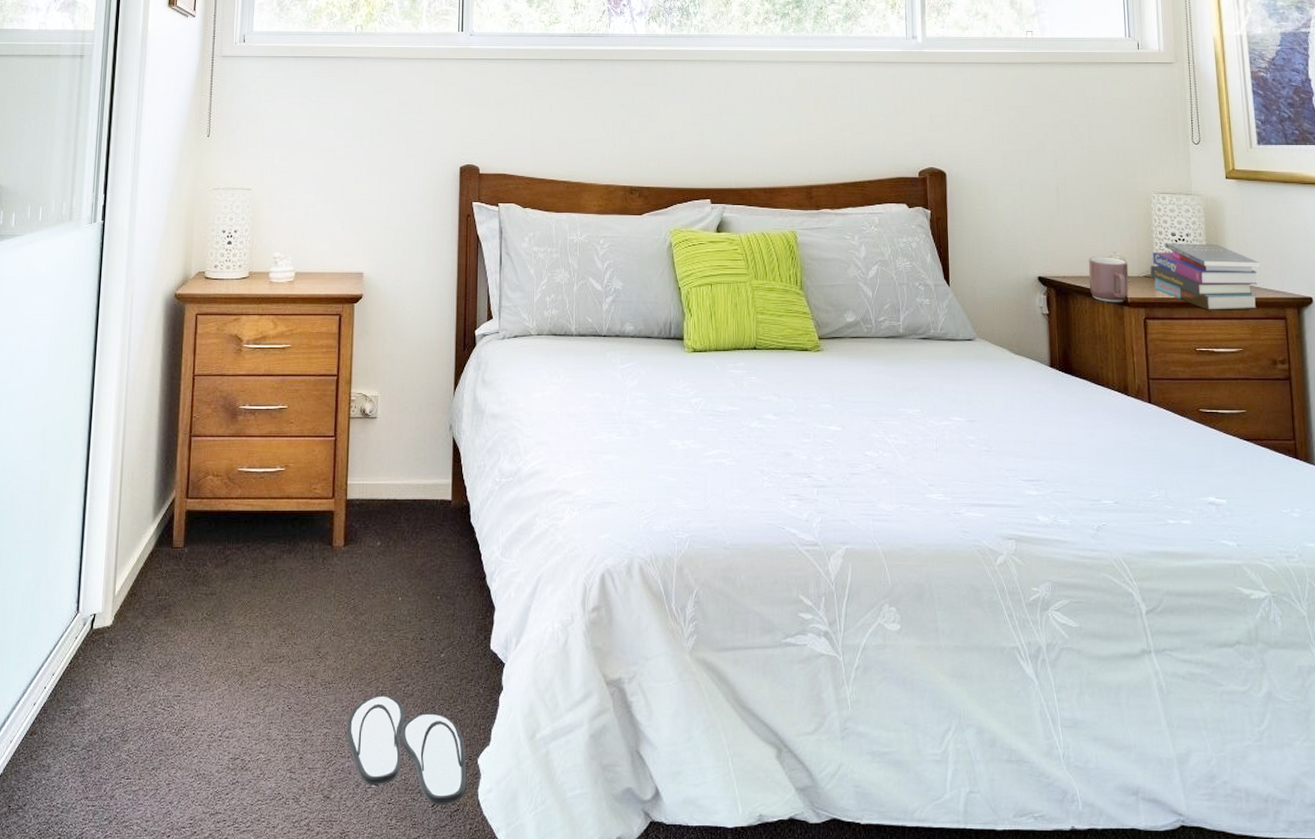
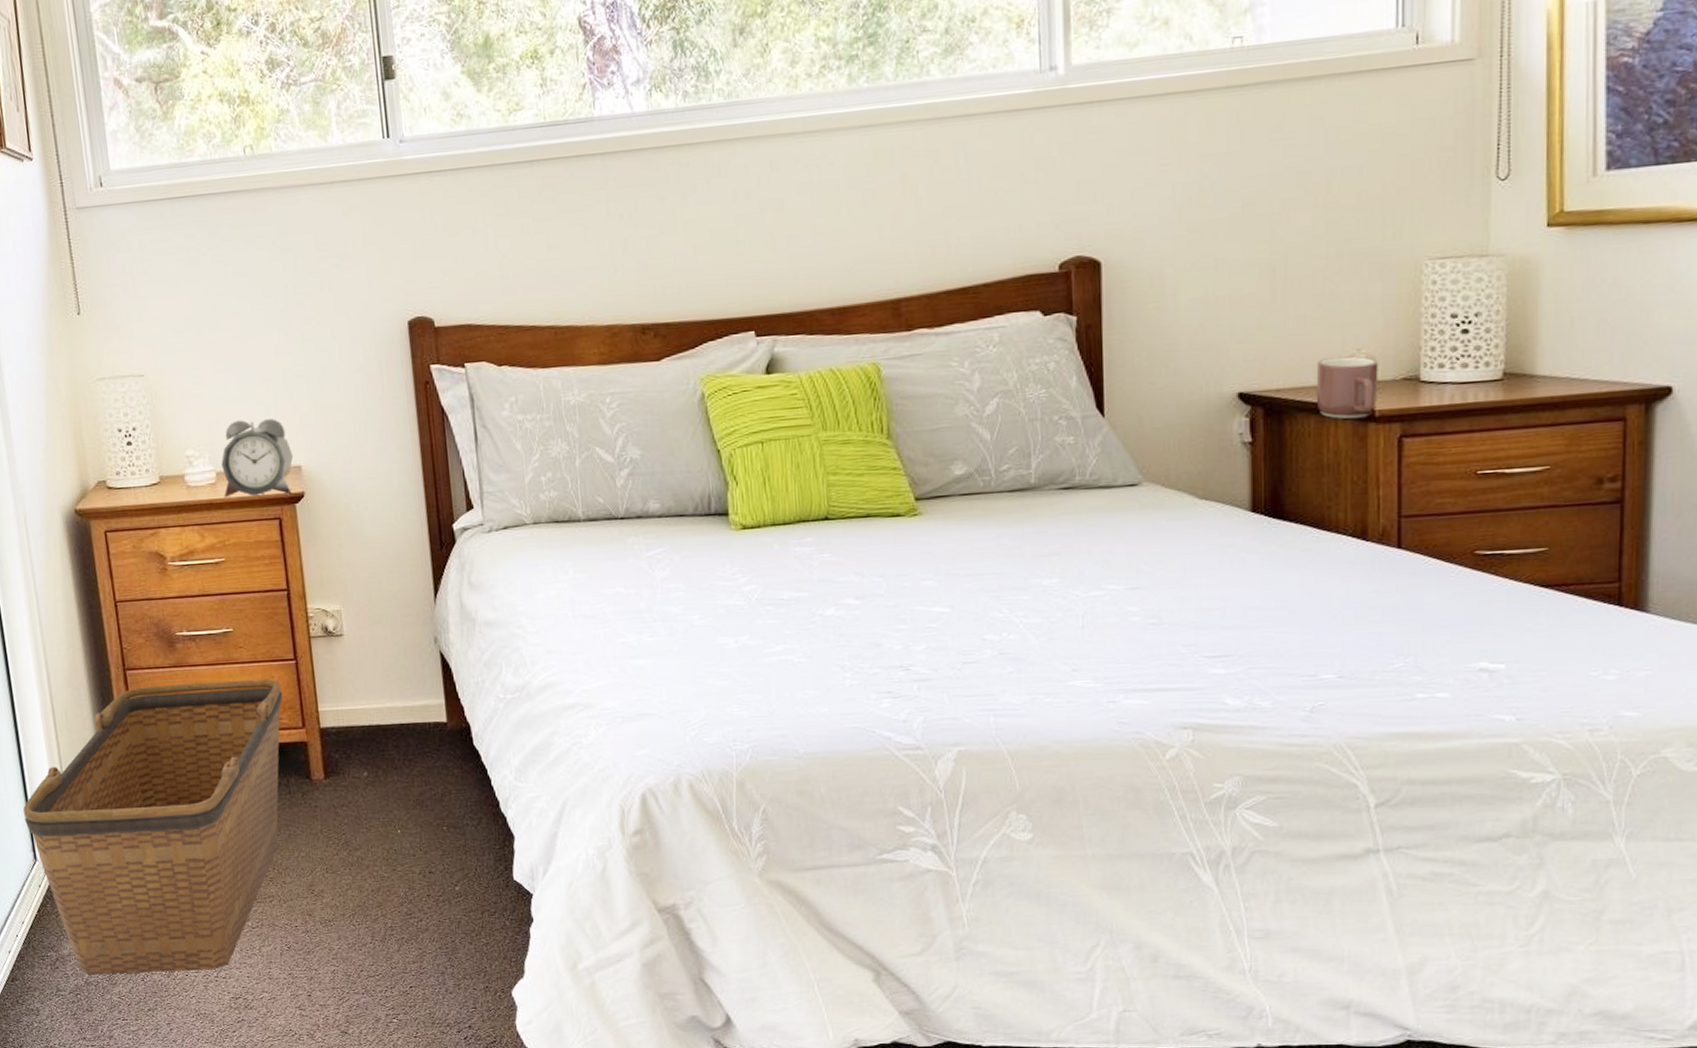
bicycle basket: none [76,451,320,730] -> present [23,679,283,974]
alarm clock: none [298,232,359,295] -> present [221,419,294,498]
slippers: present [346,695,467,805] -> none [355,931,502,1037]
books: present [1150,243,1261,310] -> none [1413,324,1592,418]

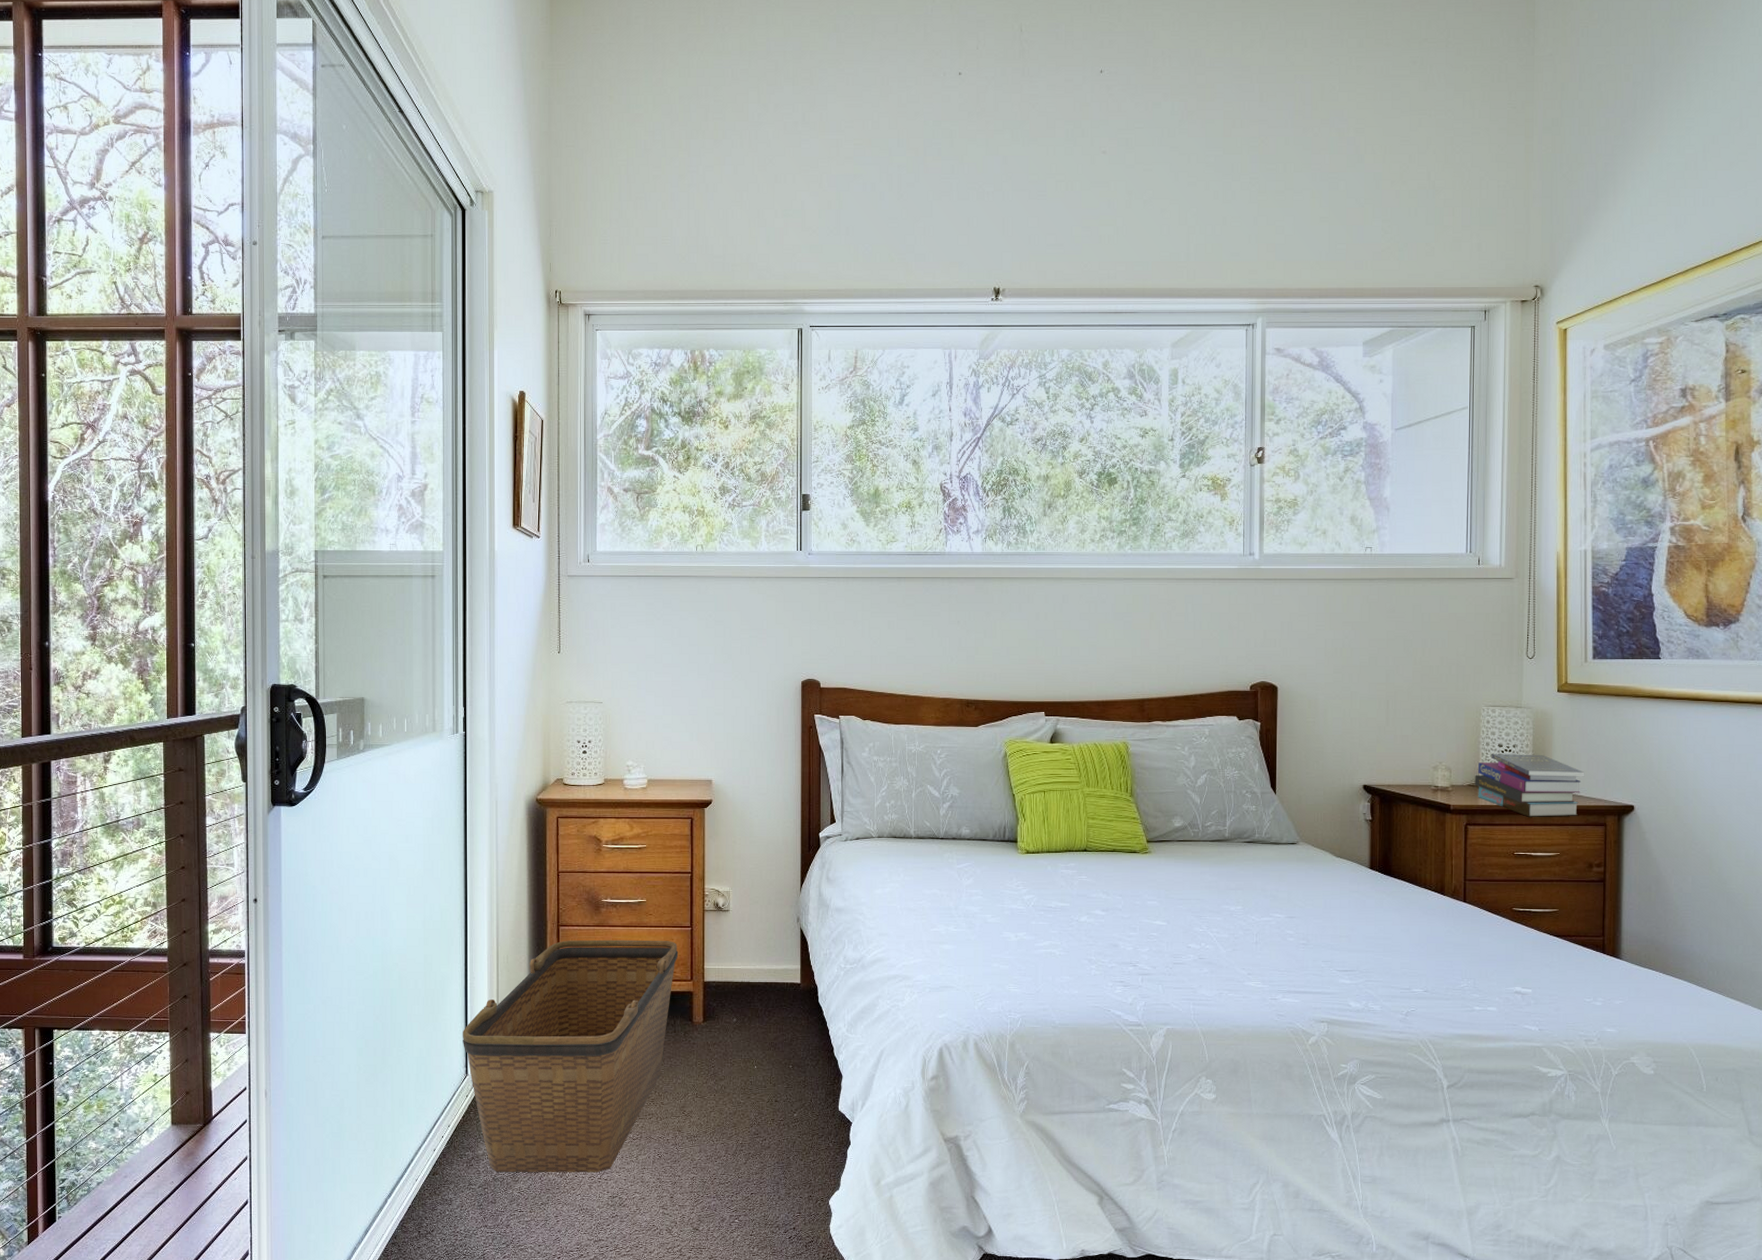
alarm clock: present [221,419,294,498] -> none [651,742,707,800]
mug: present [1316,356,1378,420] -> none [1413,767,1453,810]
books: none [1413,324,1592,418] -> present [1475,754,1585,817]

